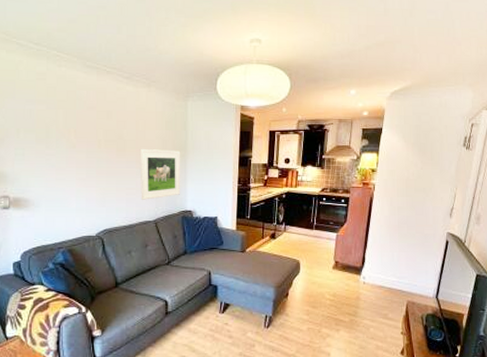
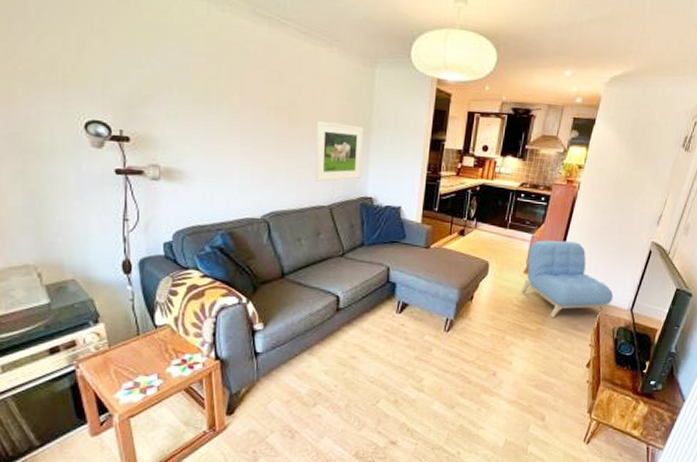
armchair: none [332,237,418,309] -> present [521,240,614,318]

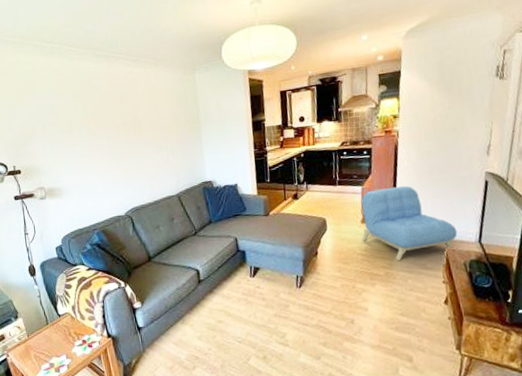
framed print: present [314,121,364,182] -> none [155,124,198,176]

